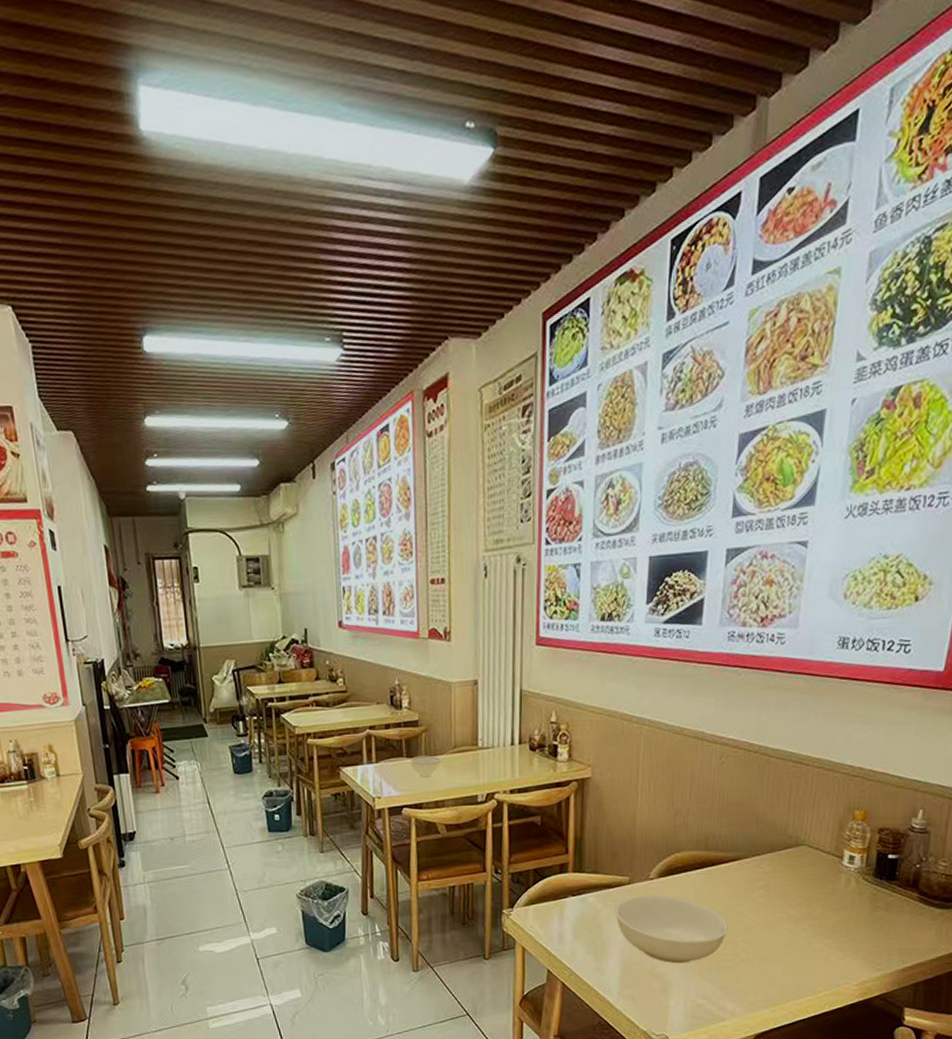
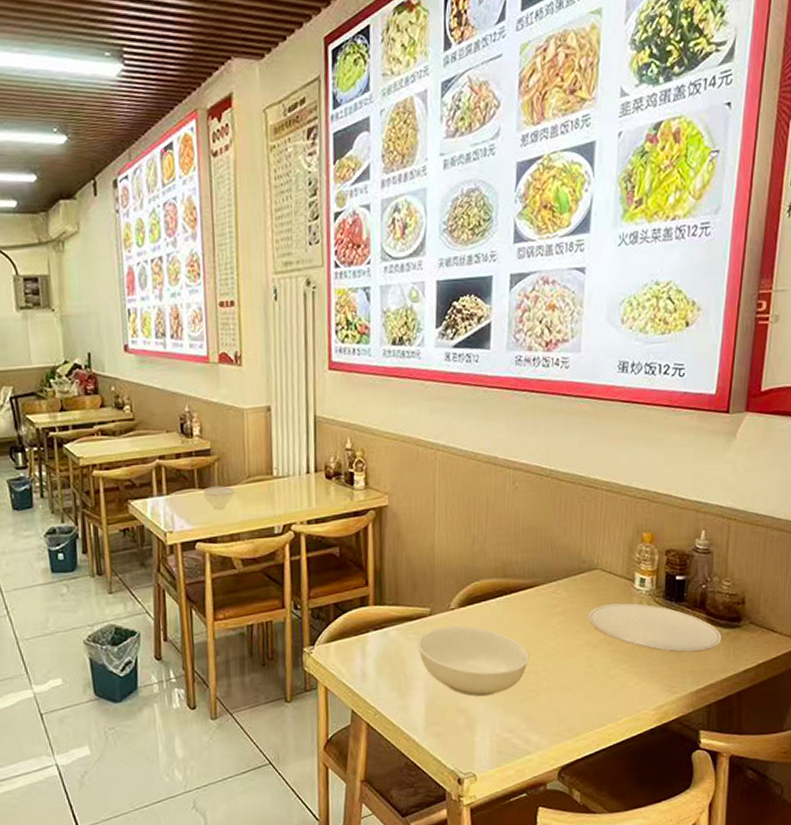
plate: none [792,879,935,931] -> present [589,603,722,653]

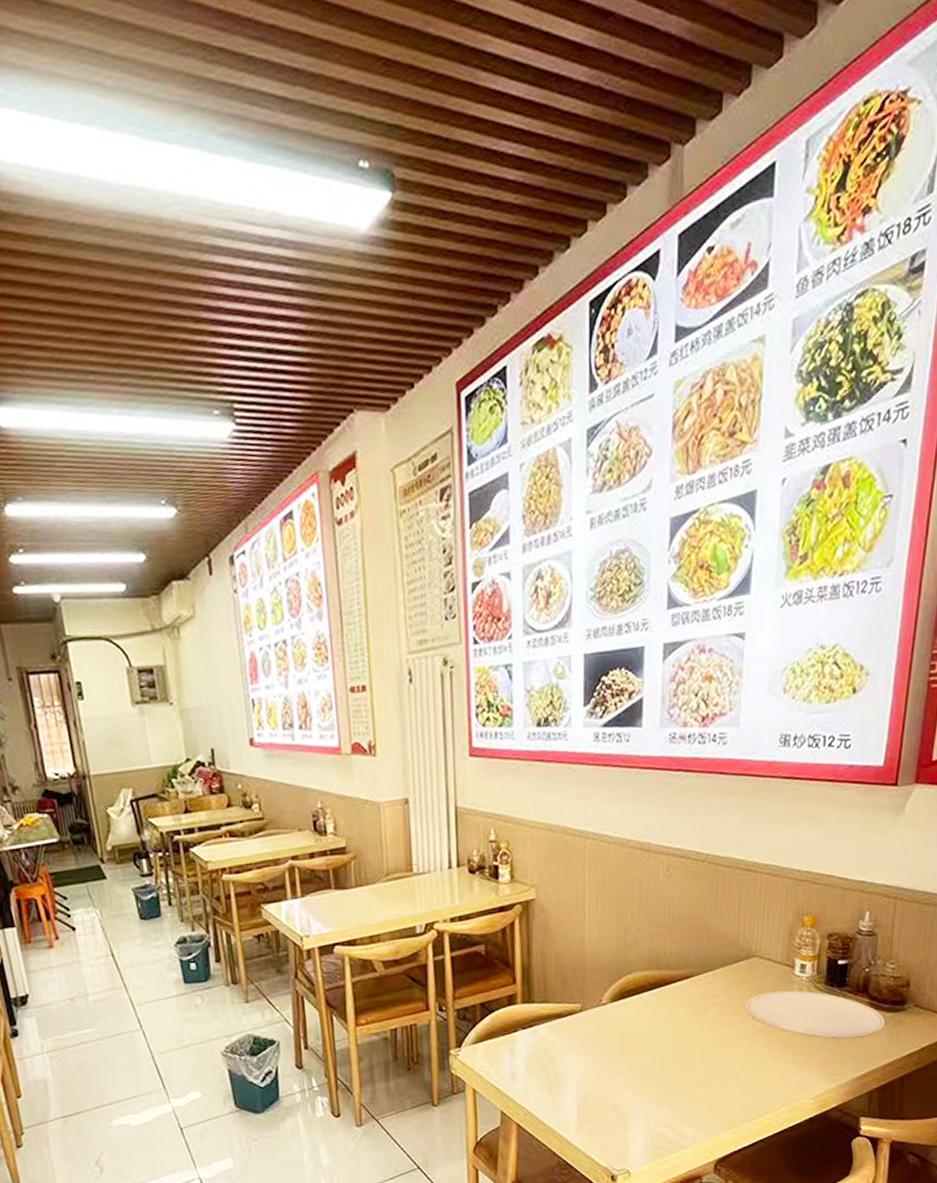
bowl: present [203,486,236,510] -> none [340,885,374,911]
bowl: present [417,625,529,697] -> none [568,1021,684,1093]

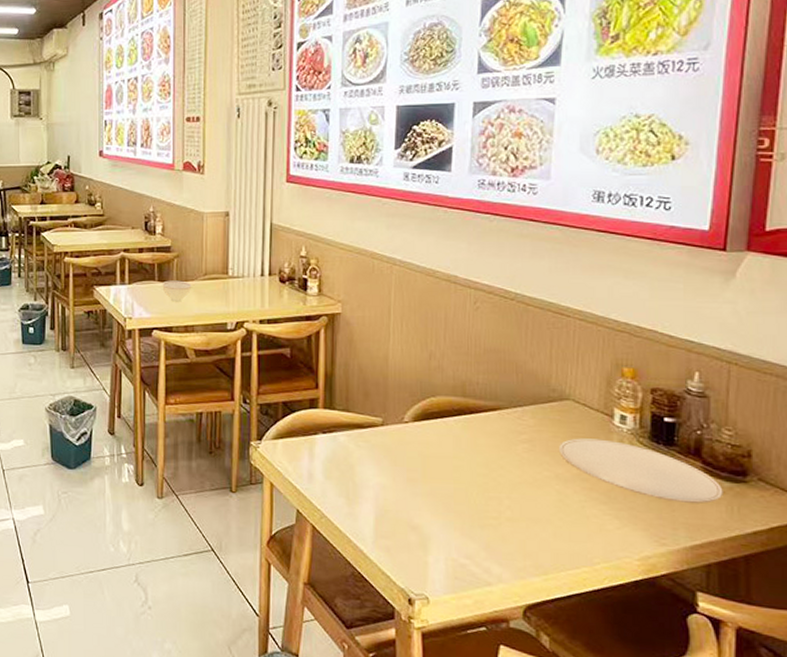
bowl: none [340,885,374,911] -> present [162,280,192,302]

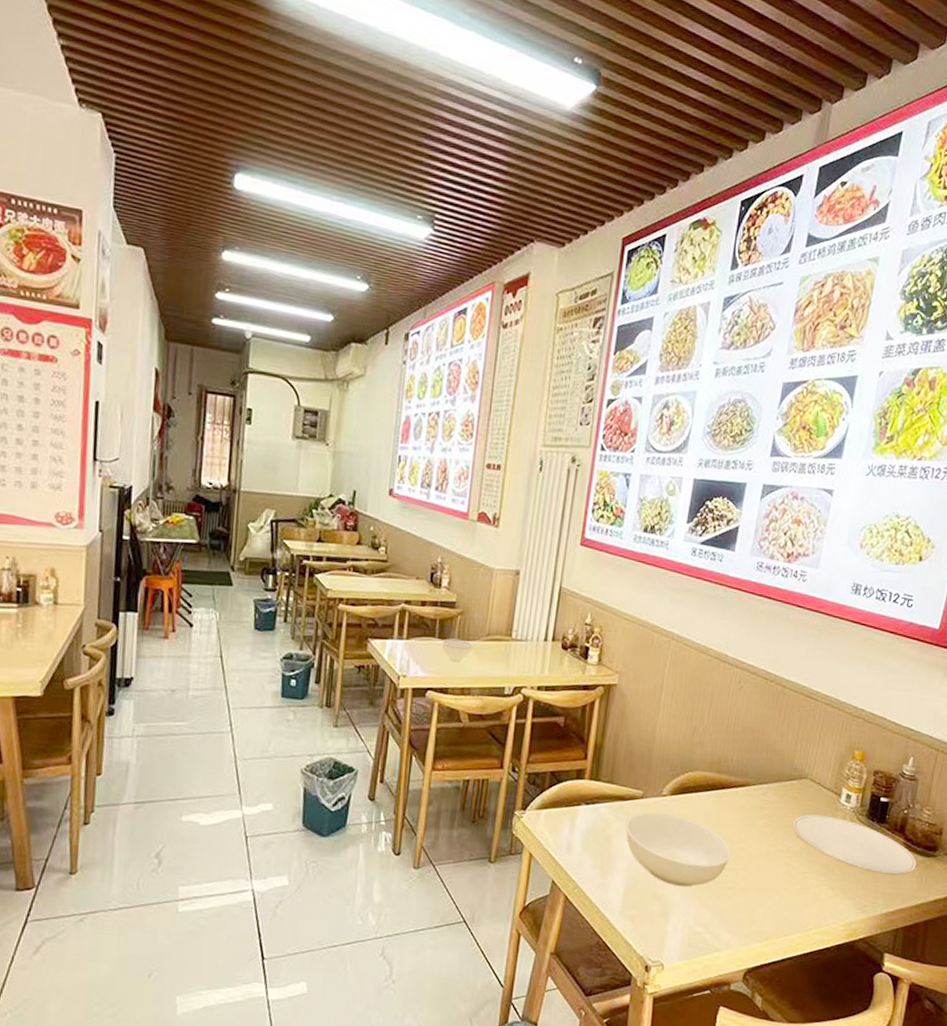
bowl: none [368,438,490,517] -> present [625,811,731,887]

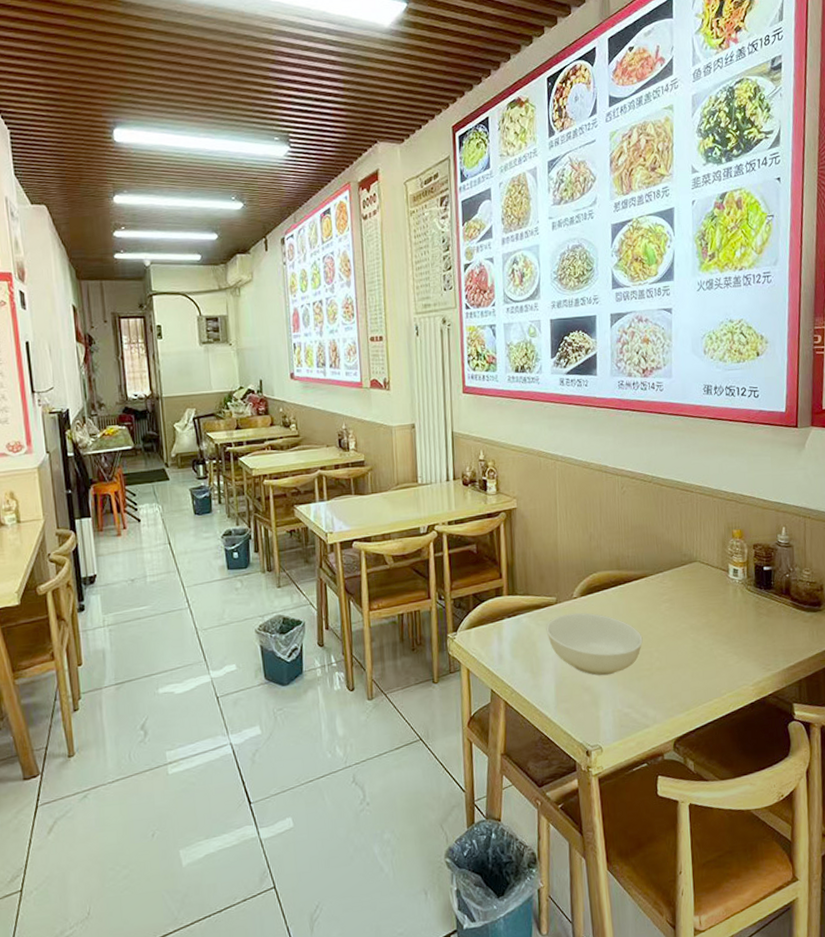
bowl: present [442,638,474,663] -> none [358,492,386,513]
plate: present [793,814,917,875] -> none [691,591,806,634]

